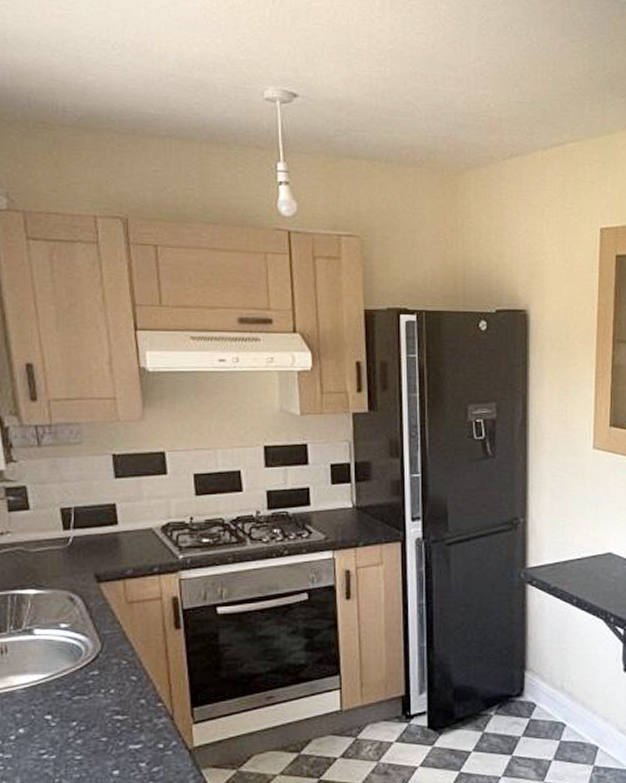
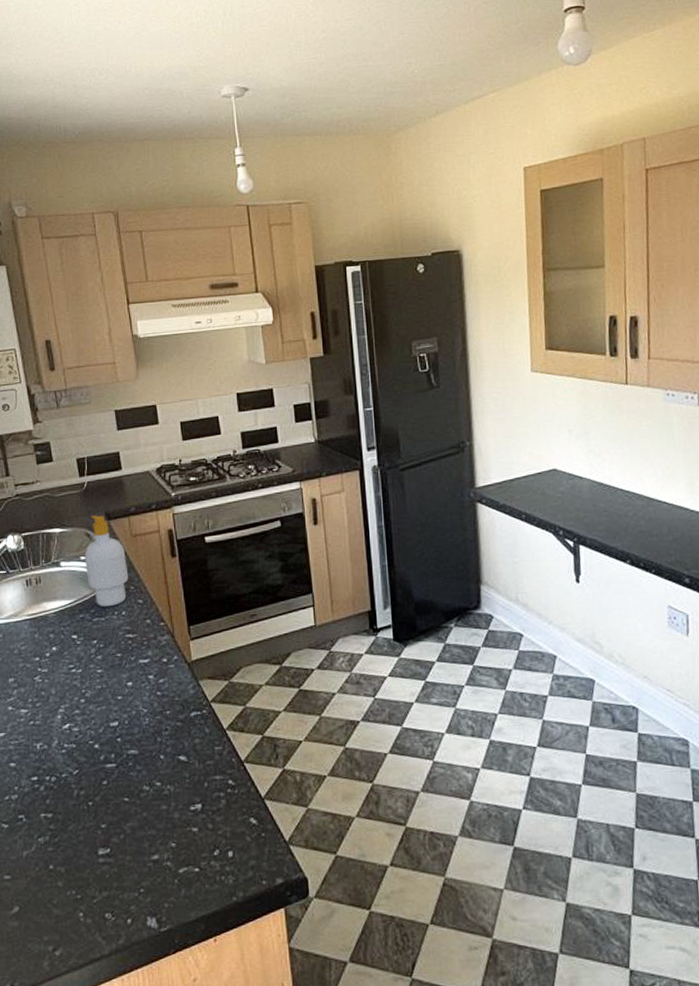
soap bottle: none [65,576,121,684] -> present [84,515,129,607]

